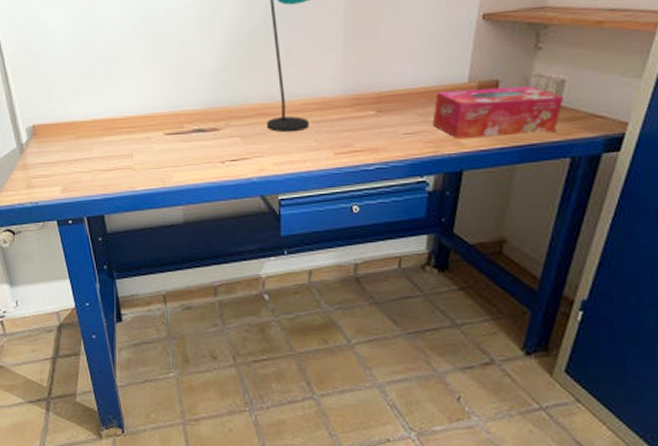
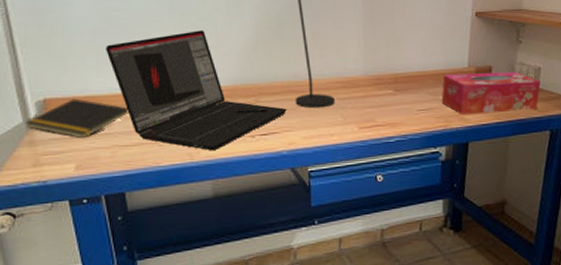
notepad: none [17,124,107,163] -> present [24,98,130,139]
laptop: none [84,51,258,177] -> present [106,30,287,151]

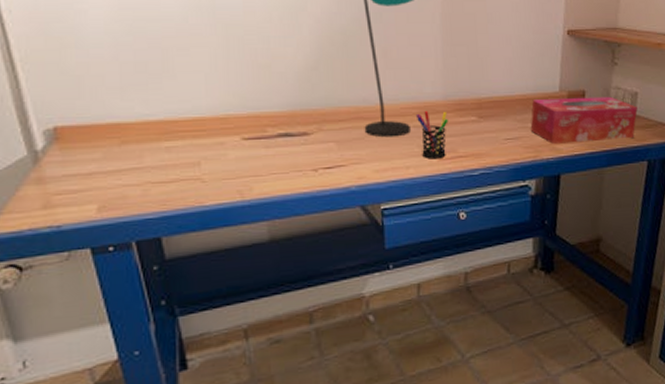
notepad: present [24,98,130,139] -> none [29,126,165,175]
laptop: present [106,30,287,151] -> none [132,46,355,187]
pen holder: none [339,85,368,128] -> present [415,111,449,159]

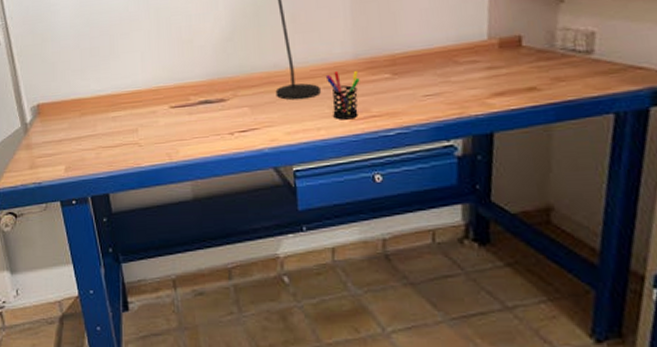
tissue box: present [530,96,638,144] -> none [453,39,597,98]

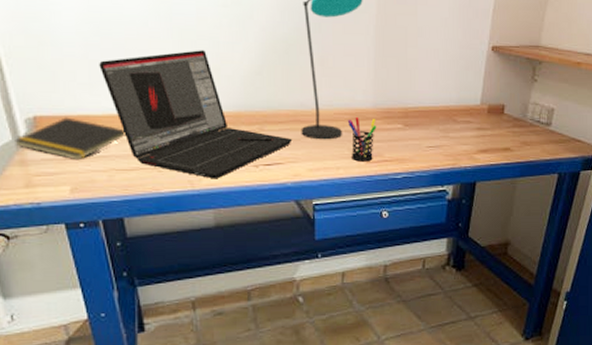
notepad: none [22,102,111,141] -> present [13,117,127,161]
laptop: none [89,25,267,150] -> present [99,50,293,179]

